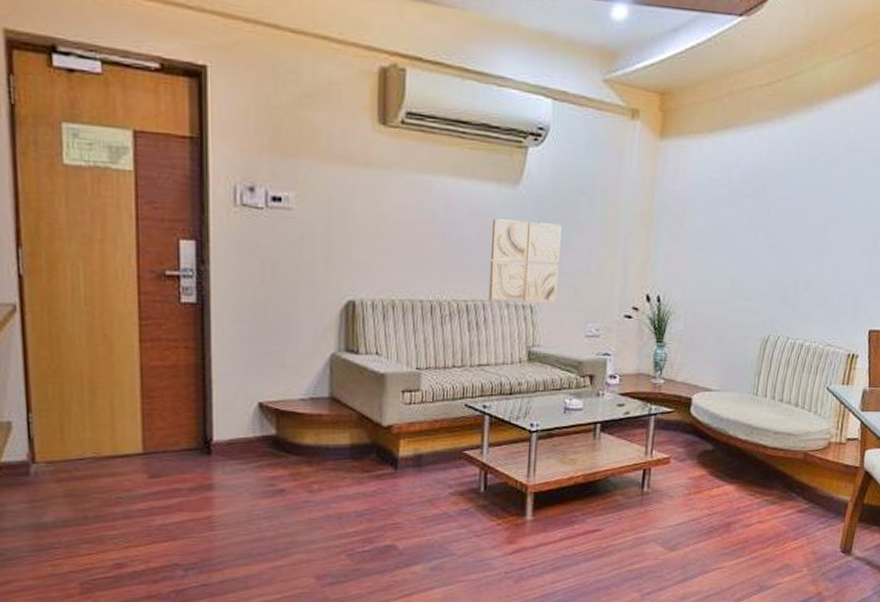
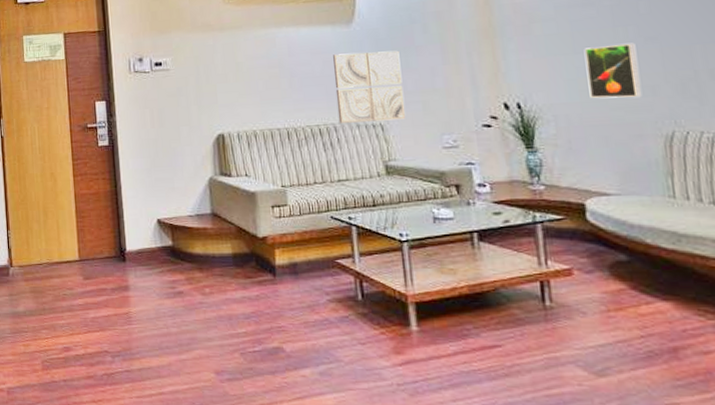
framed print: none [716,247,760,302] -> present [584,42,642,99]

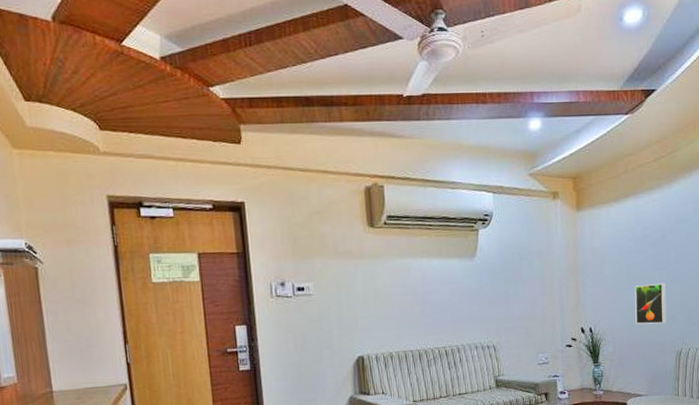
wall art: present [333,50,405,123] -> none [459,283,512,345]

